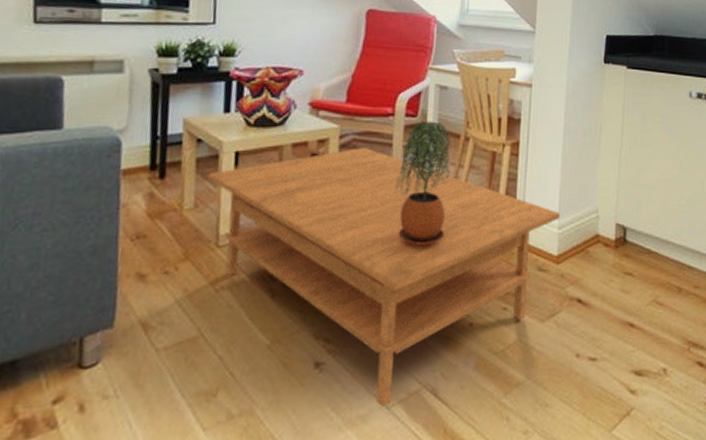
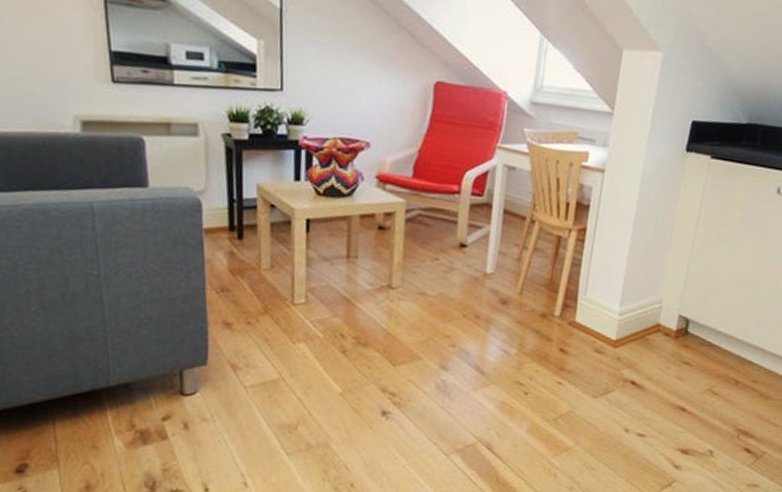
coffee table: present [207,146,560,408] -> none [281,222,622,455]
potted plant: present [395,121,451,247] -> none [458,201,516,321]

